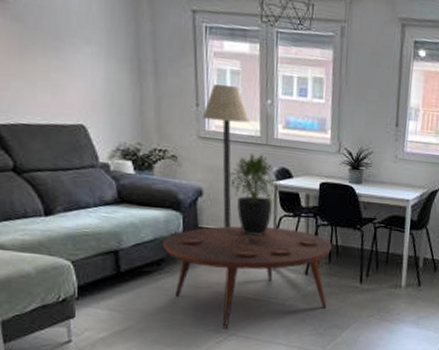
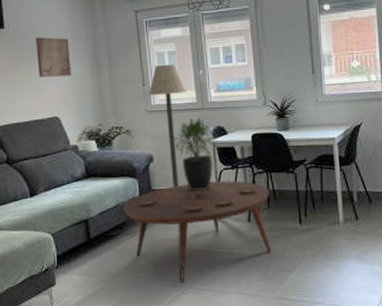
wall art: none [56,17,104,78] -> present [36,36,71,78]

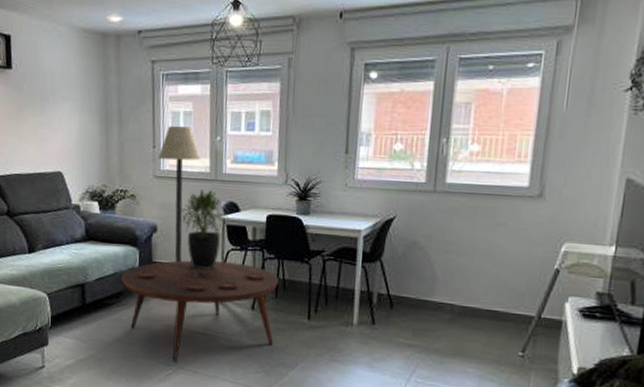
wall art: present [36,36,71,78] -> none [43,81,79,130]

